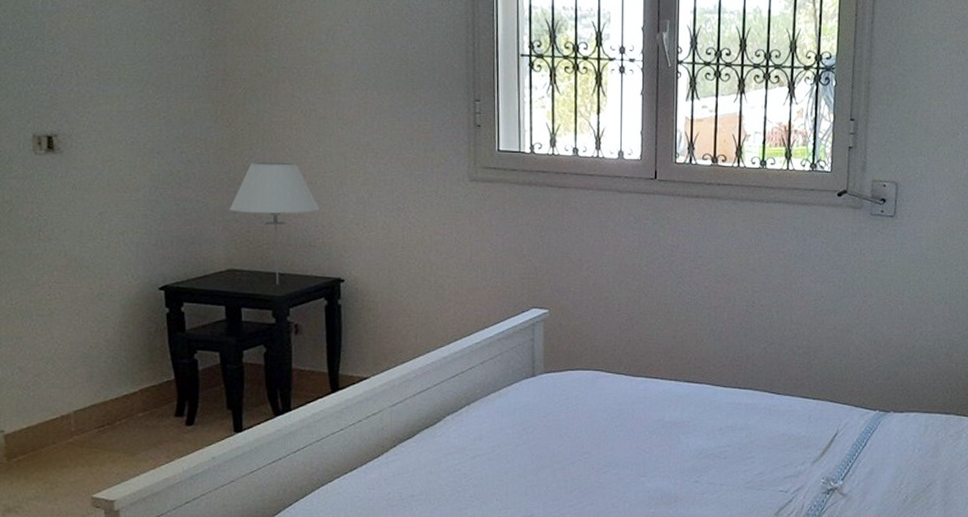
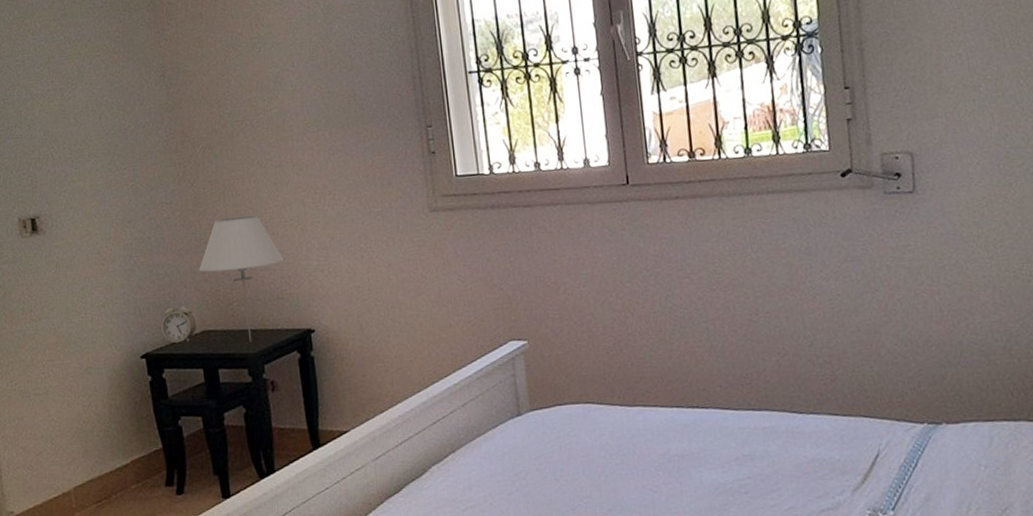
alarm clock: none [184,236,222,279] -> present [161,300,197,344]

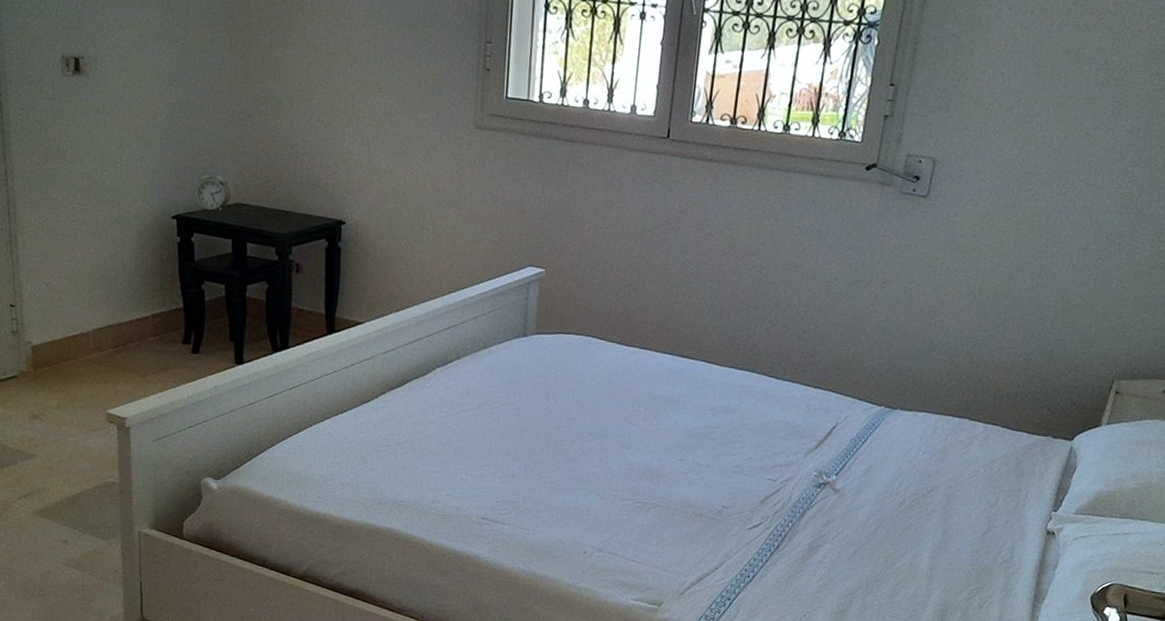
table lamp: present [199,215,285,342] -> none [240,95,326,222]

